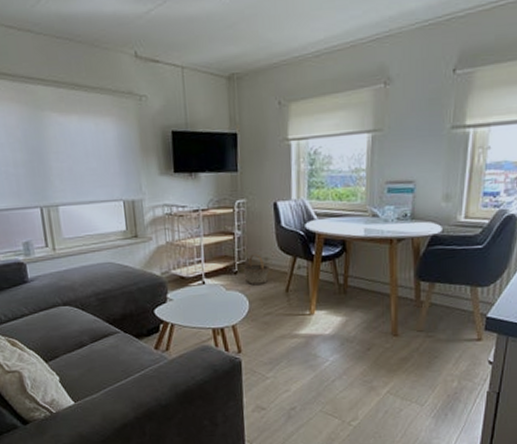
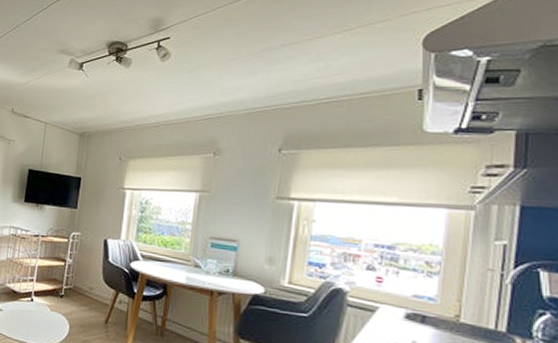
basket: present [243,253,270,286] -> none [69,281,93,312]

